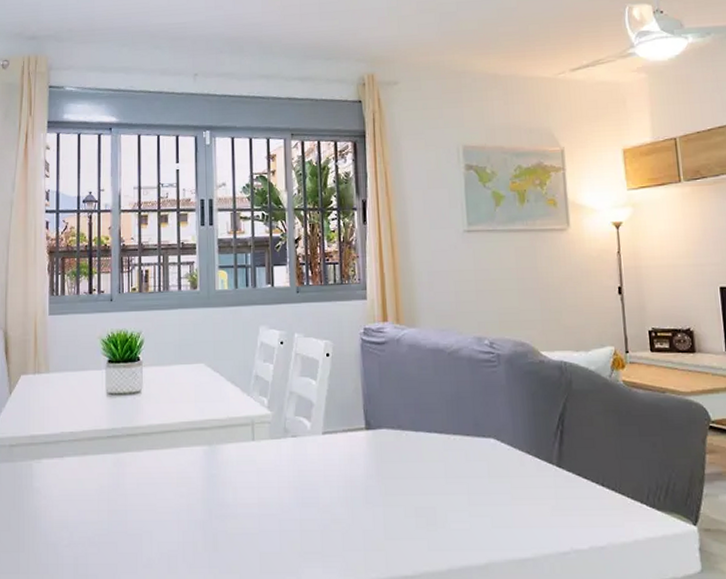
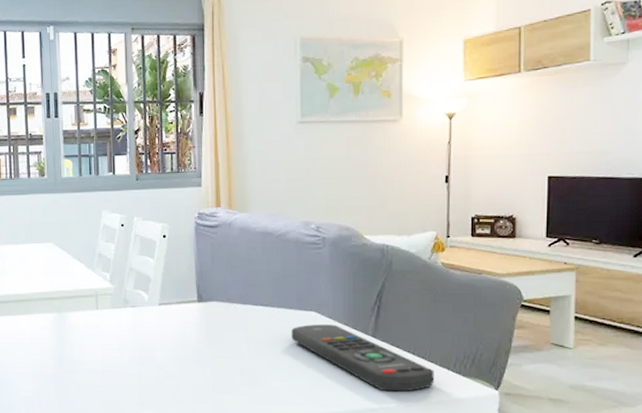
remote control: none [469,453,628,531] -> present [291,324,434,392]

